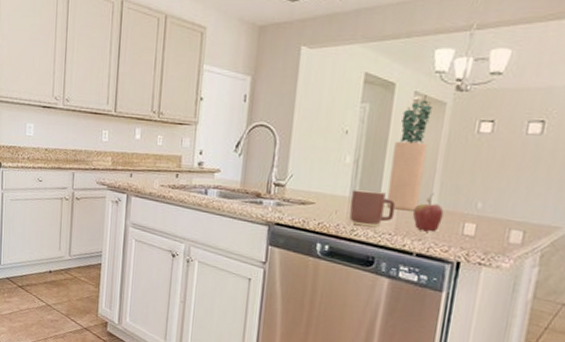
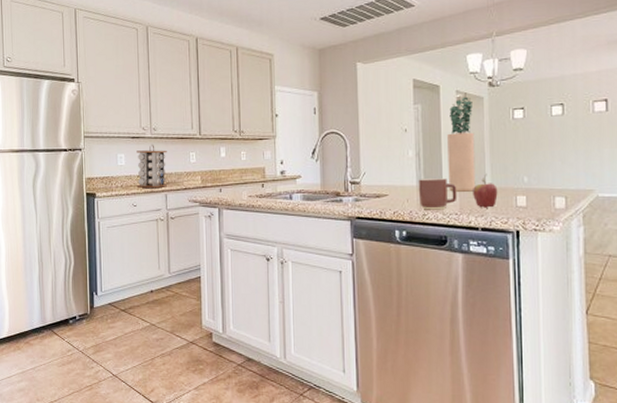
spice rack: none [43,116,79,166] -> present [136,144,168,189]

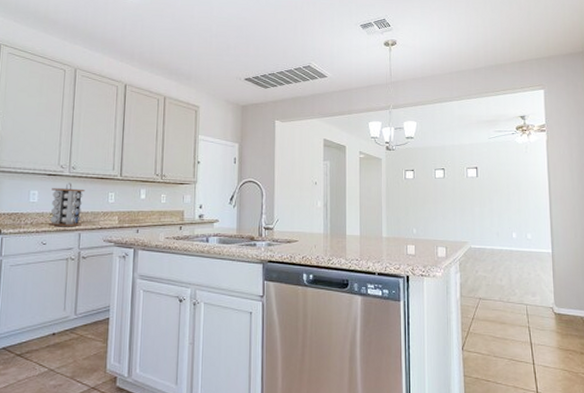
mug: present [418,177,457,210] -> none [324,226,358,256]
vase: present [447,92,476,192] -> none [351,154,374,240]
fruit: present [472,173,498,208] -> none [370,224,392,255]

